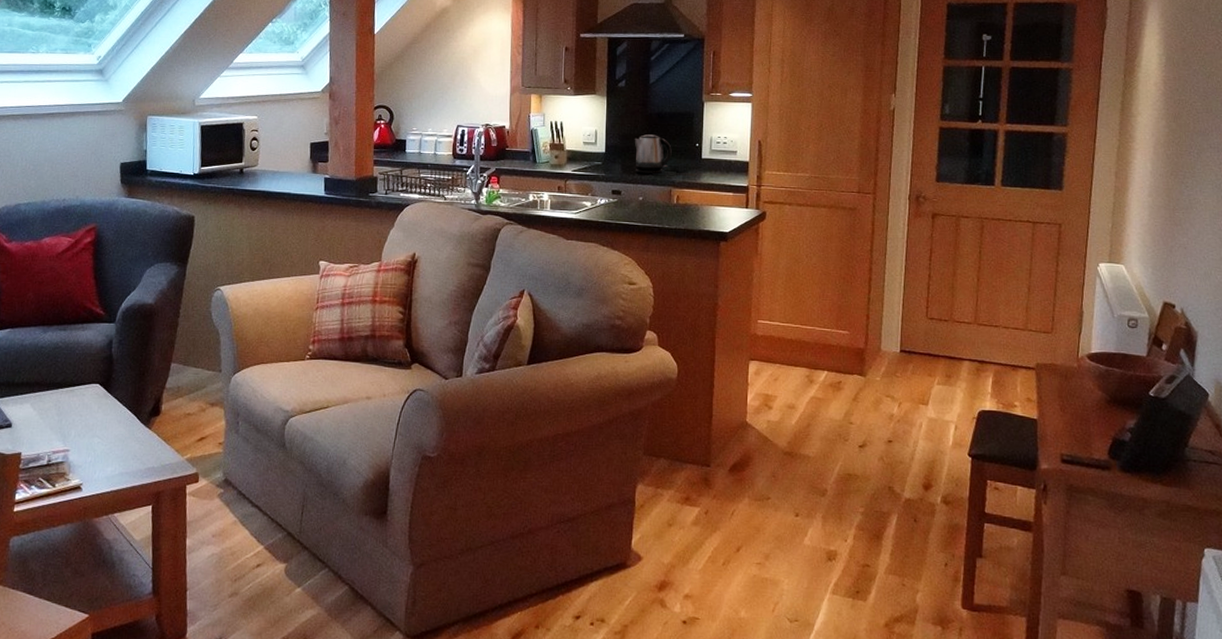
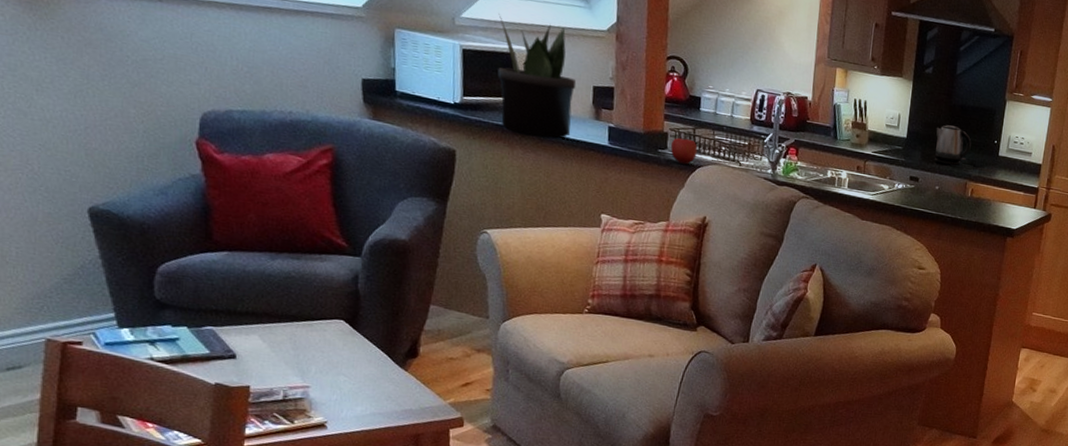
planter: none [229,90,296,196] -> present [497,14,577,139]
fruit: none [380,178,405,205] -> present [670,136,698,165]

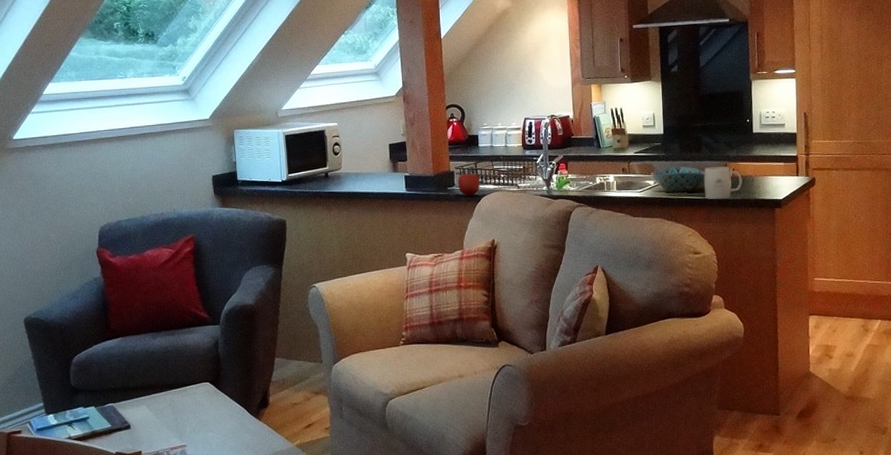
planter: present [497,14,577,139] -> none [310,100,375,197]
bowl: none [887,174,944,206] -> present [652,166,705,194]
kettle: present [935,125,972,166] -> none [689,114,725,151]
mug: none [939,182,980,219] -> present [703,167,742,200]

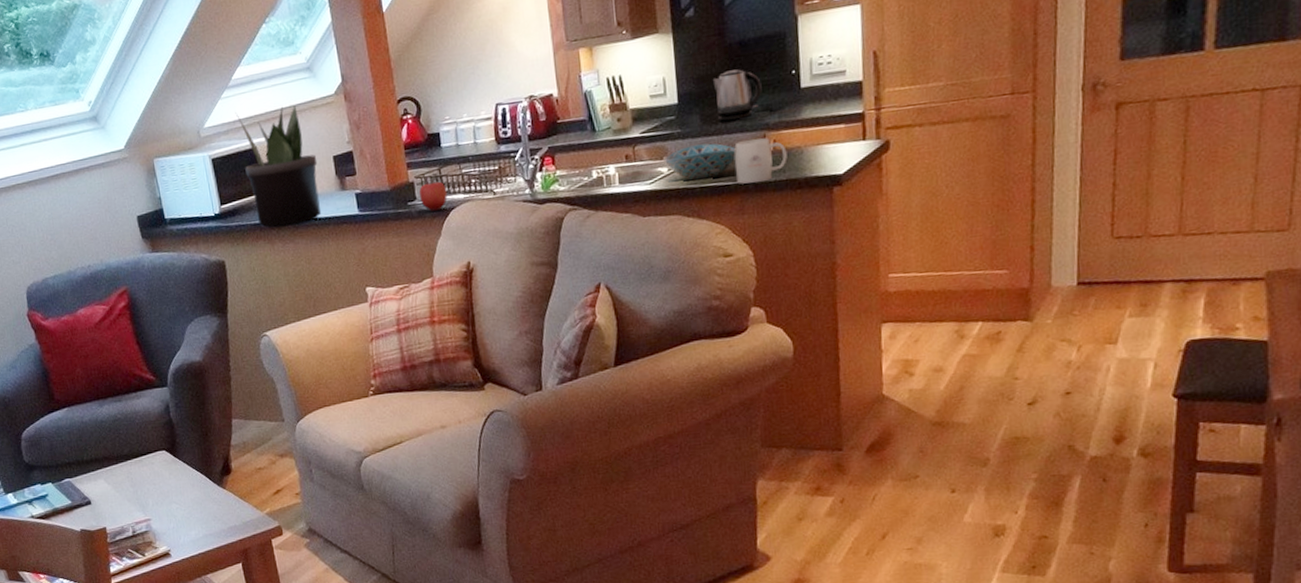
planter: none [310,100,375,197] -> present [235,105,322,229]
kettle: none [689,114,725,151] -> present [712,69,762,122]

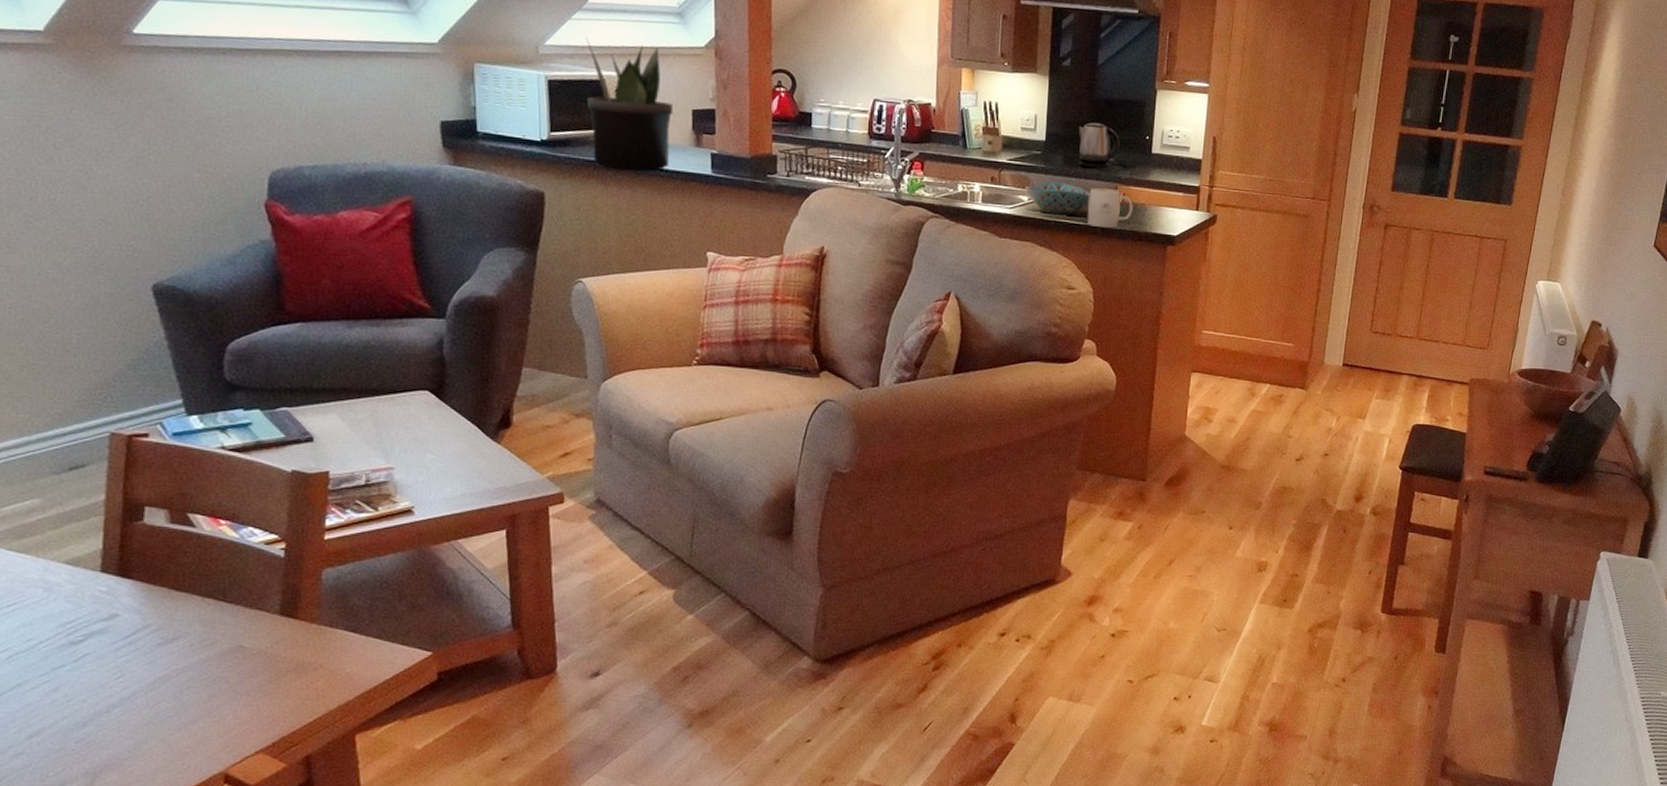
fruit: present [419,179,448,212] -> none [780,157,811,189]

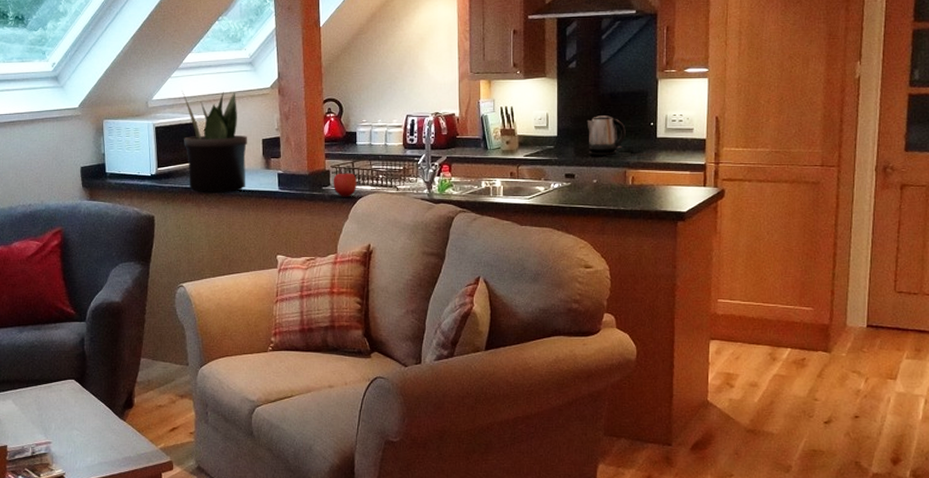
fruit: none [780,157,811,189] -> present [333,170,357,197]
bowl: present [1027,182,1091,216] -> none [543,172,601,202]
mug: present [1087,188,1133,229] -> none [599,174,642,210]

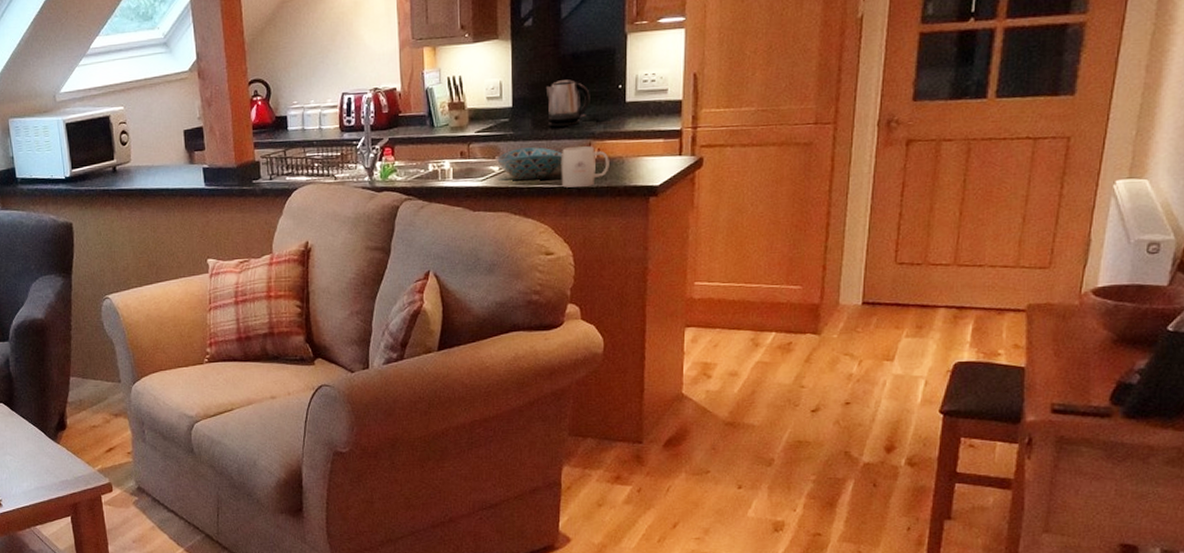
planter: present [181,91,248,193] -> none [91,78,169,195]
fruit: present [333,170,357,197] -> none [263,160,291,191]
bowl: none [543,172,601,202] -> present [497,147,563,182]
mug: none [599,174,642,210] -> present [560,146,609,188]

